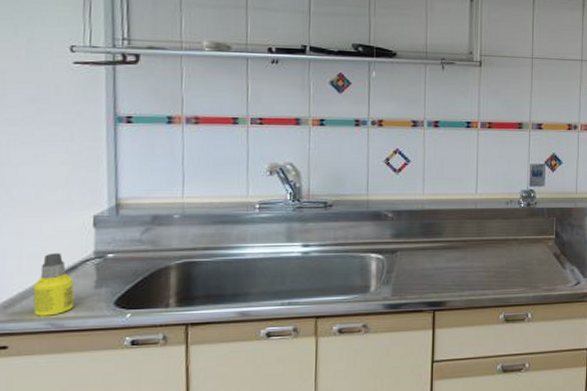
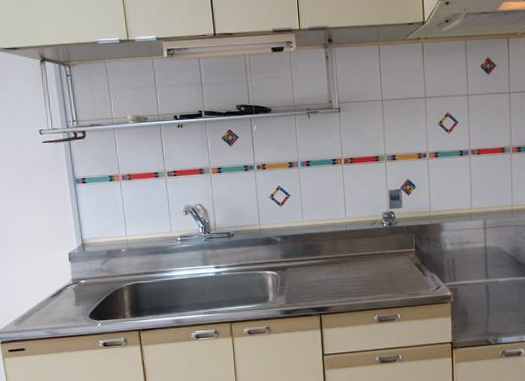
bottle: present [32,252,74,316] -> none [35,281,63,327]

